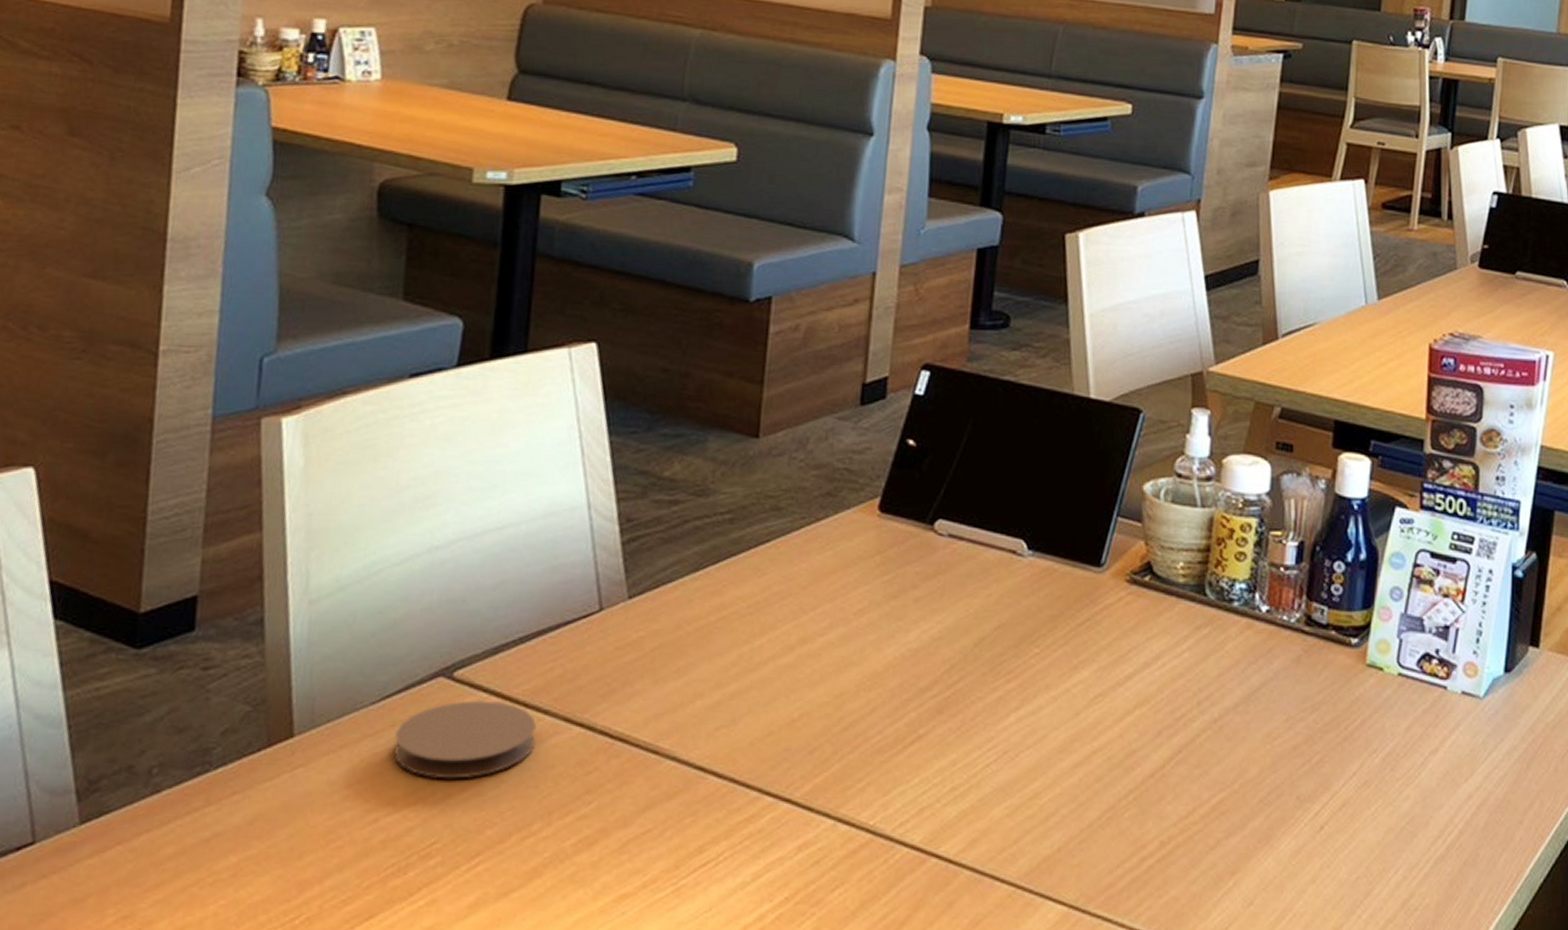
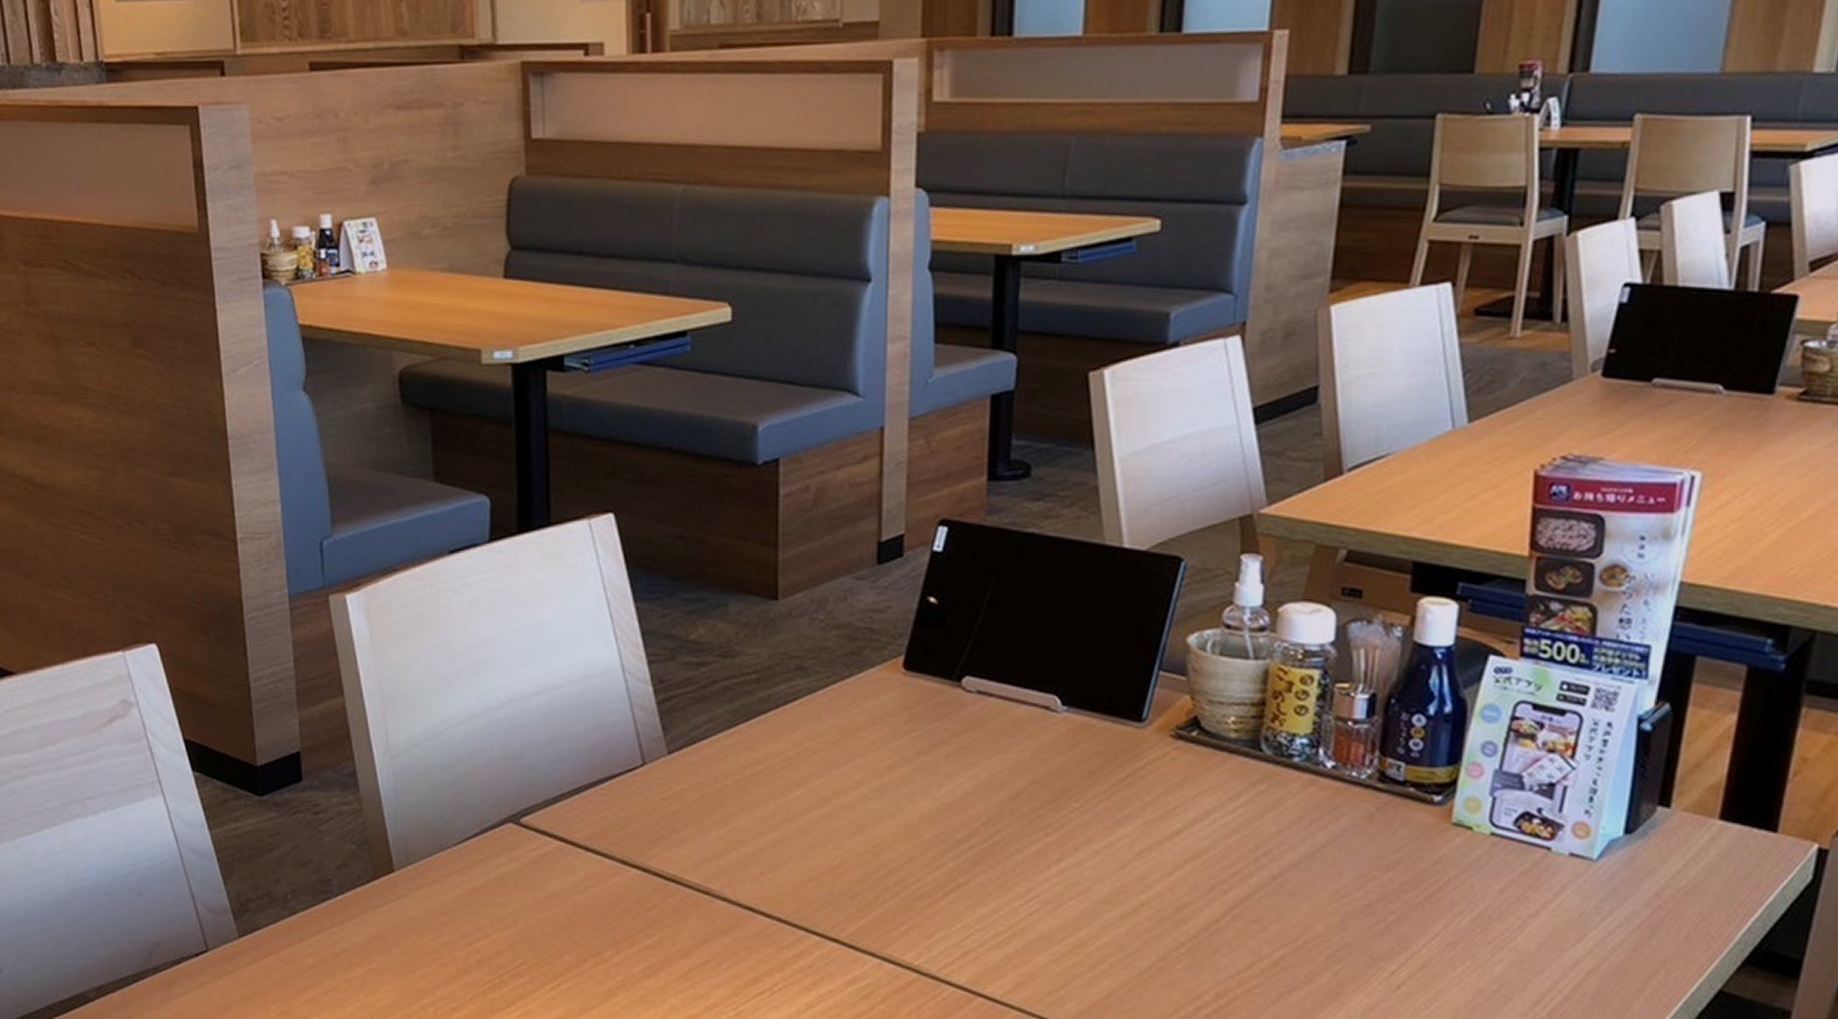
coaster: present [394,700,536,779] -> none [478,844,597,911]

